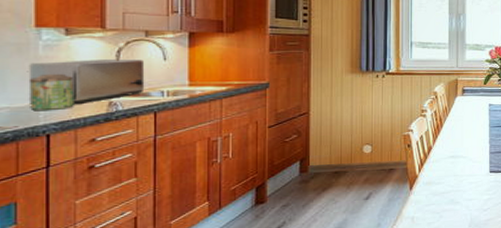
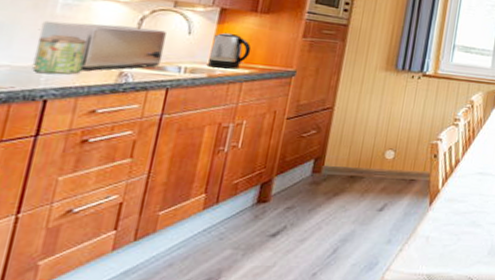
kettle: none [186,56,224,88] -> present [206,33,252,69]

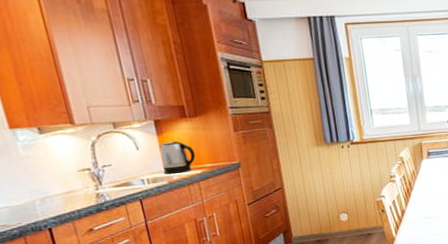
canister: present [32,34,87,75] -> none [19,171,66,209]
toaster: present [35,20,167,71] -> none [14,151,126,199]

